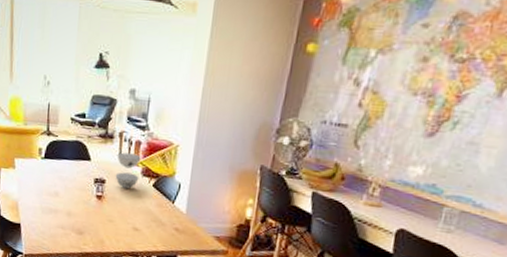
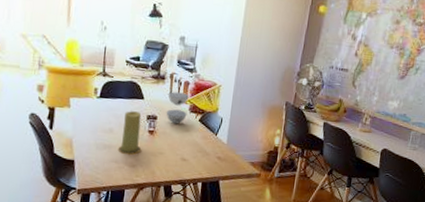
candle: none [64,173,89,222] -> present [117,111,142,156]

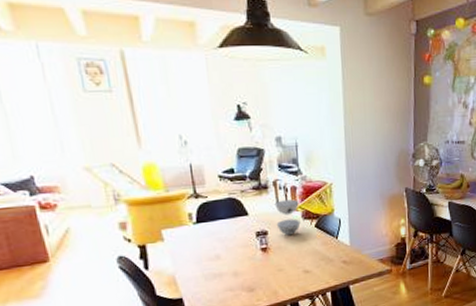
candle: present [117,111,142,156] -> none [230,230,258,280]

